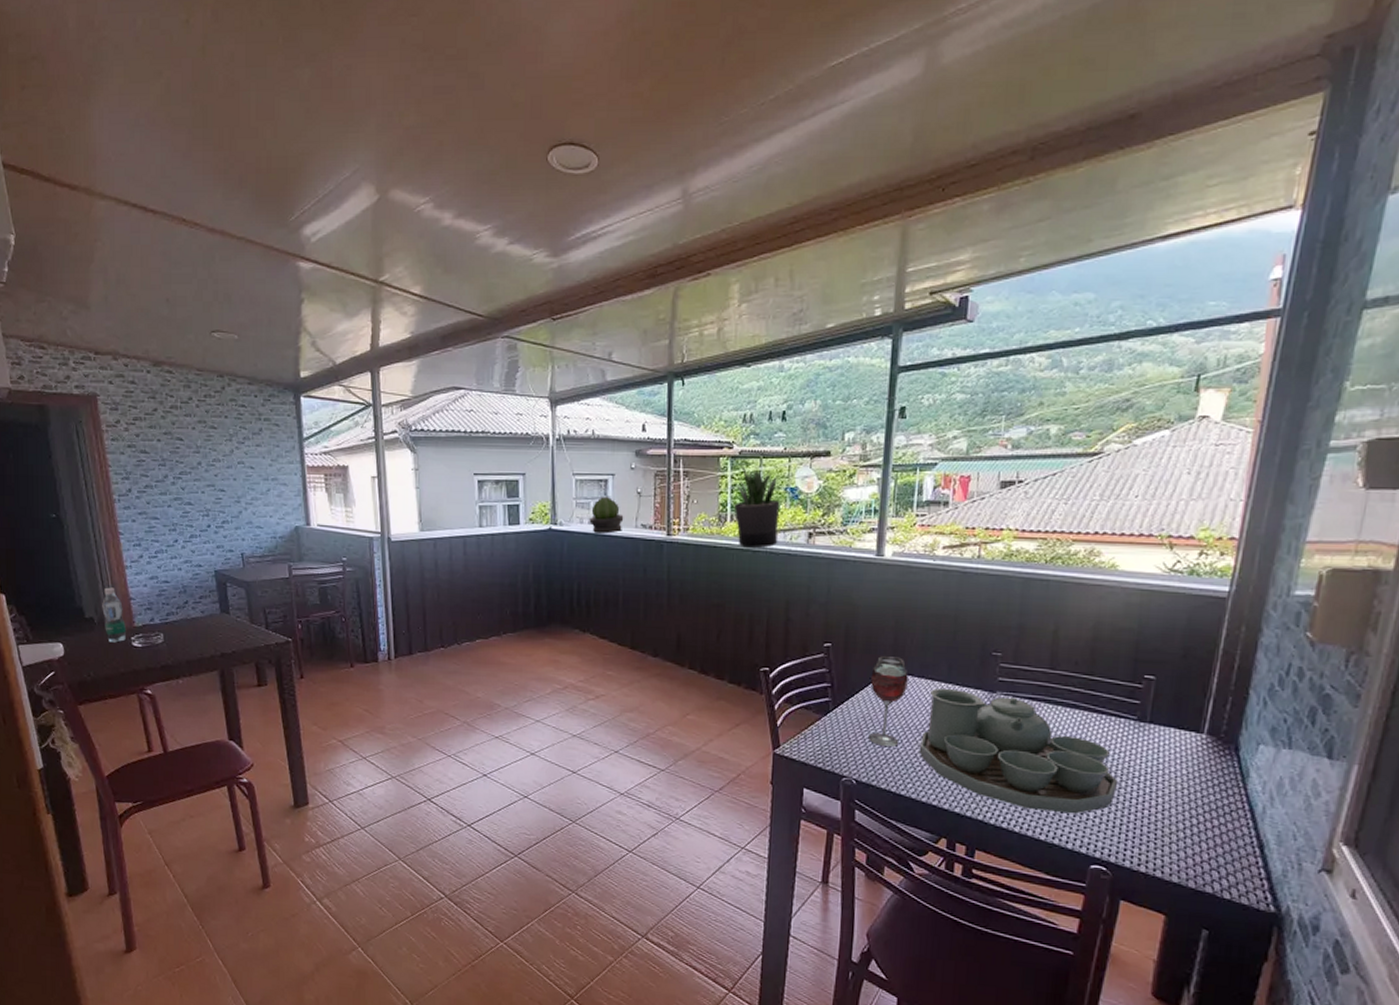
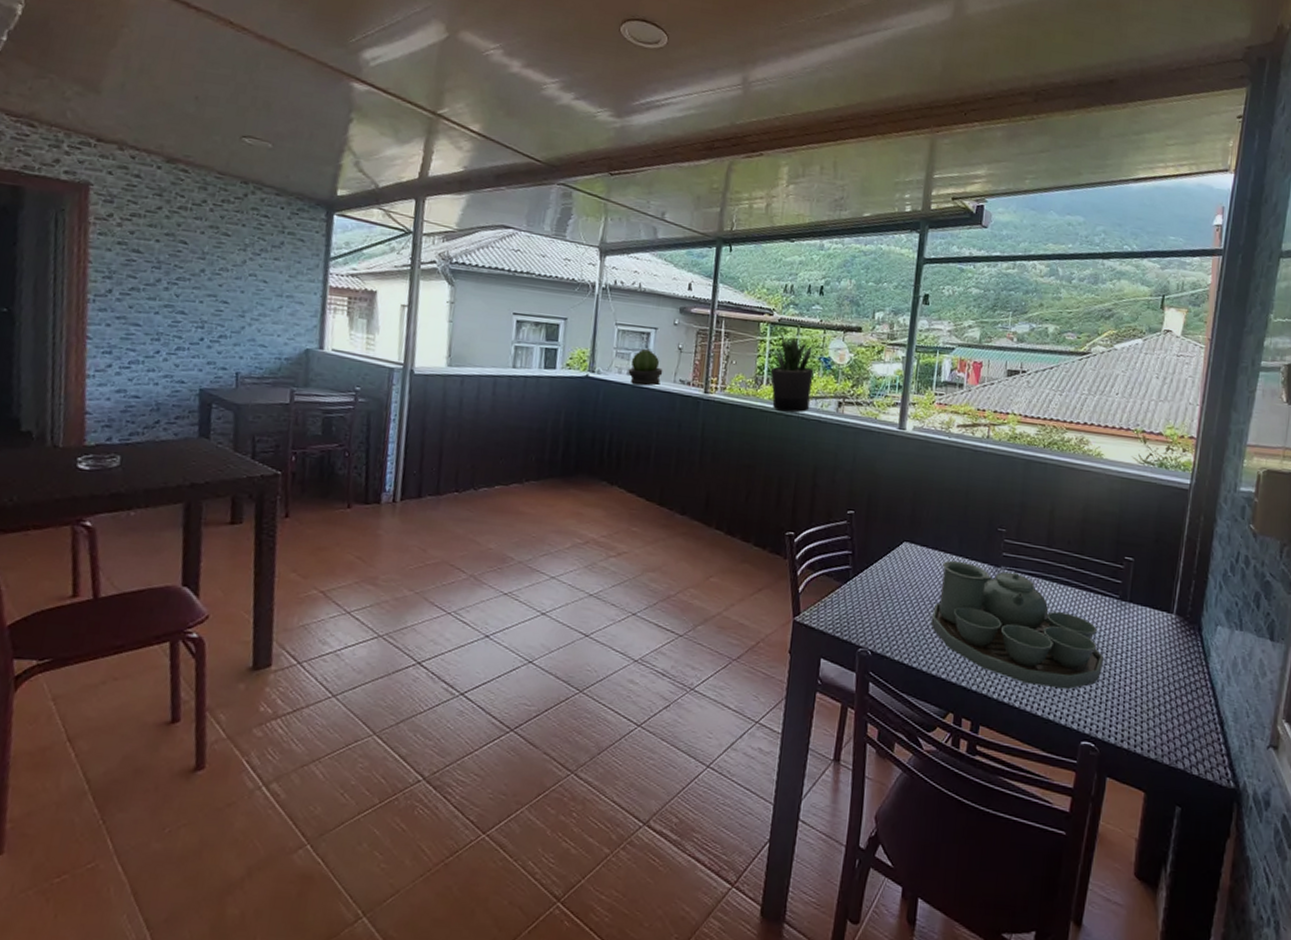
bottle: present [102,587,127,643] -> none [44,397,74,463]
wineglass: present [869,656,908,747] -> none [885,526,924,617]

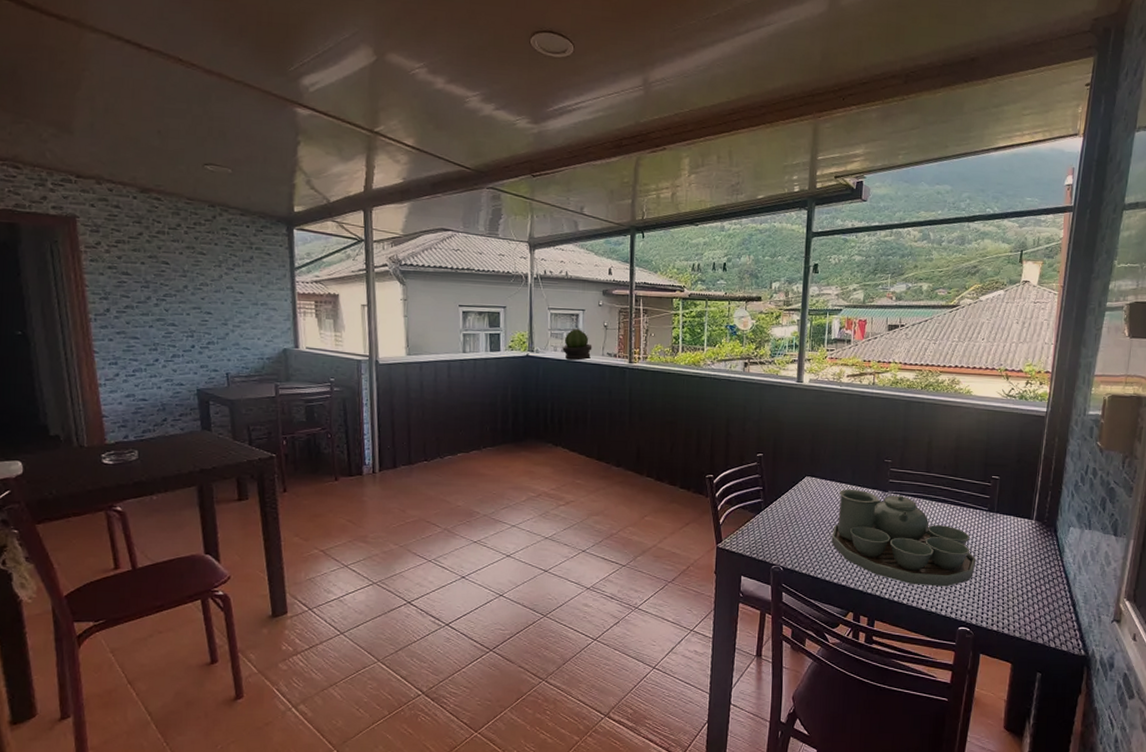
planter: present [770,331,814,414] -> none [684,305,722,375]

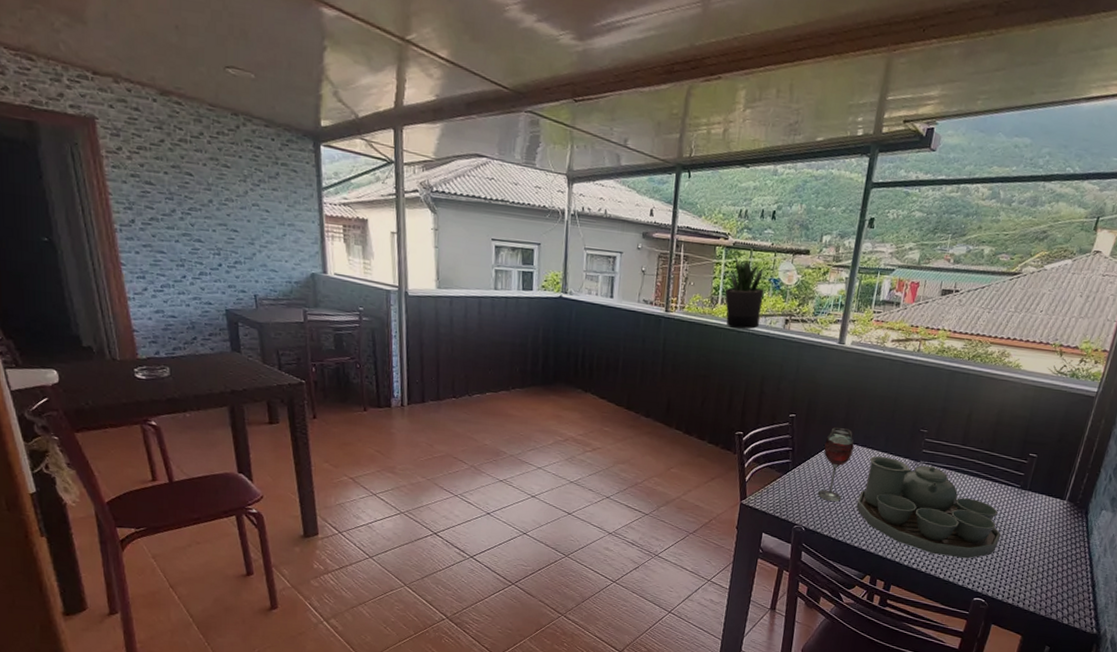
cactus: present [562,328,593,361] -> none [597,270,629,306]
planter: none [684,305,722,375] -> present [724,254,765,330]
wineglass: none [792,464,822,538] -> present [818,427,854,502]

